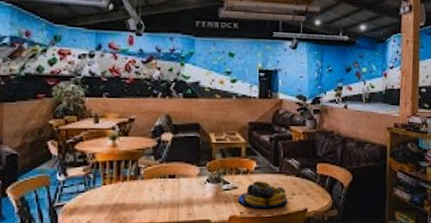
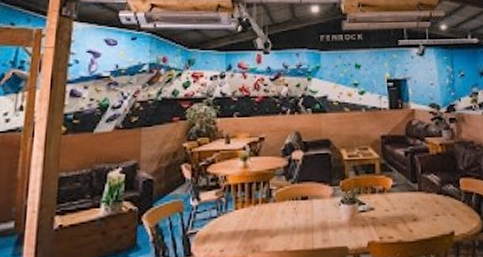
fruit bowl: present [237,180,287,208] -> none [375,199,430,232]

